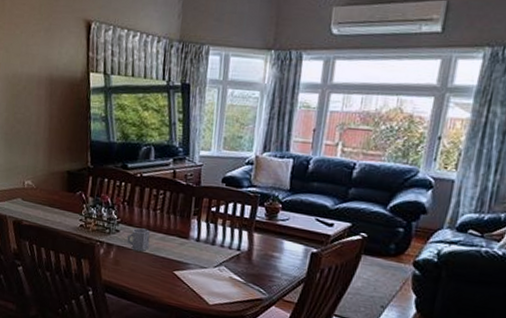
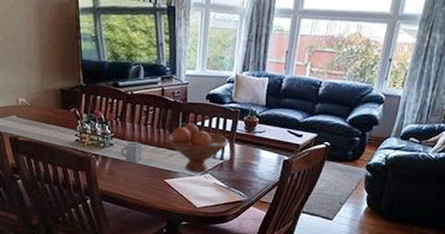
fruit bowl: none [177,209,247,266] -> present [167,123,229,173]

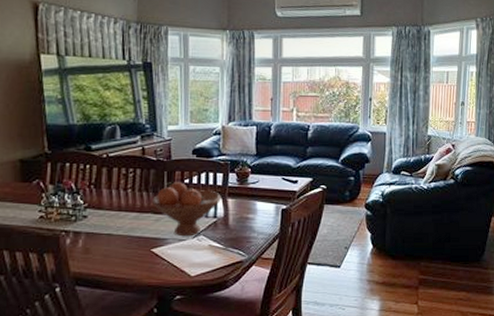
cup: present [120,141,142,163] -> none [97,210,123,235]

